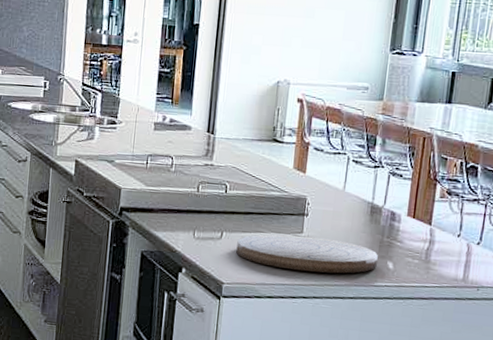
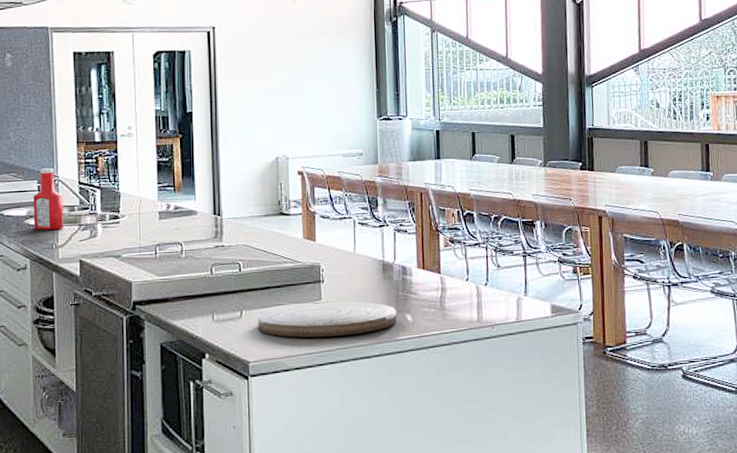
ketchup bottle: none [37,65,66,127] -> present [33,168,64,230]

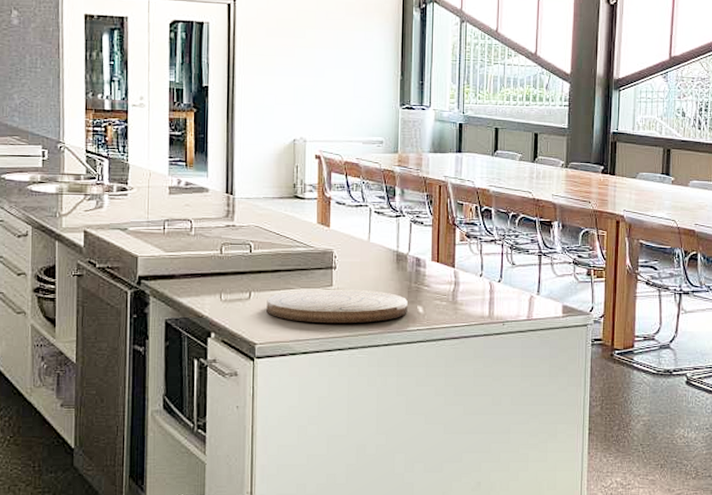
ketchup bottle: present [33,168,64,230] -> none [36,134,69,197]

